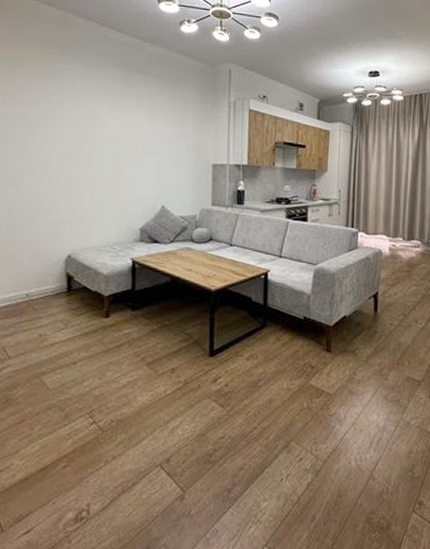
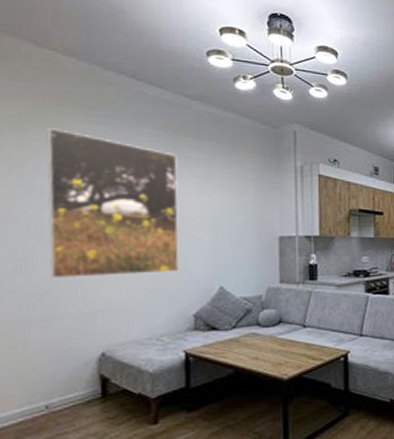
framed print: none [31,67,131,192] -> present [46,128,179,279]

